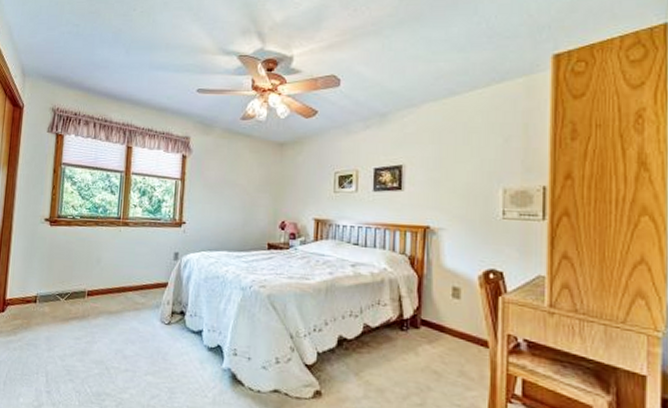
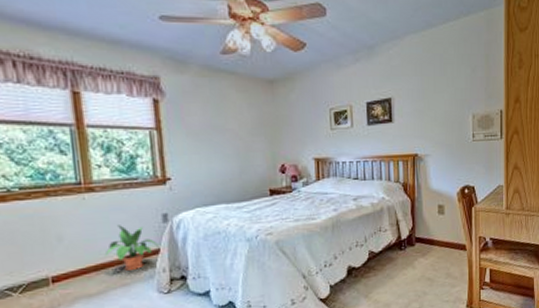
potted plant: none [126,256,167,298] -> present [104,225,158,271]

